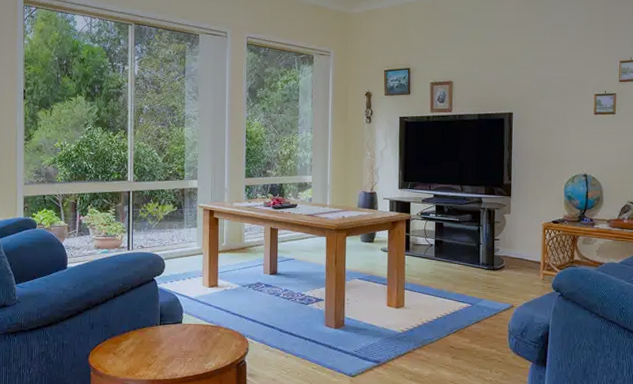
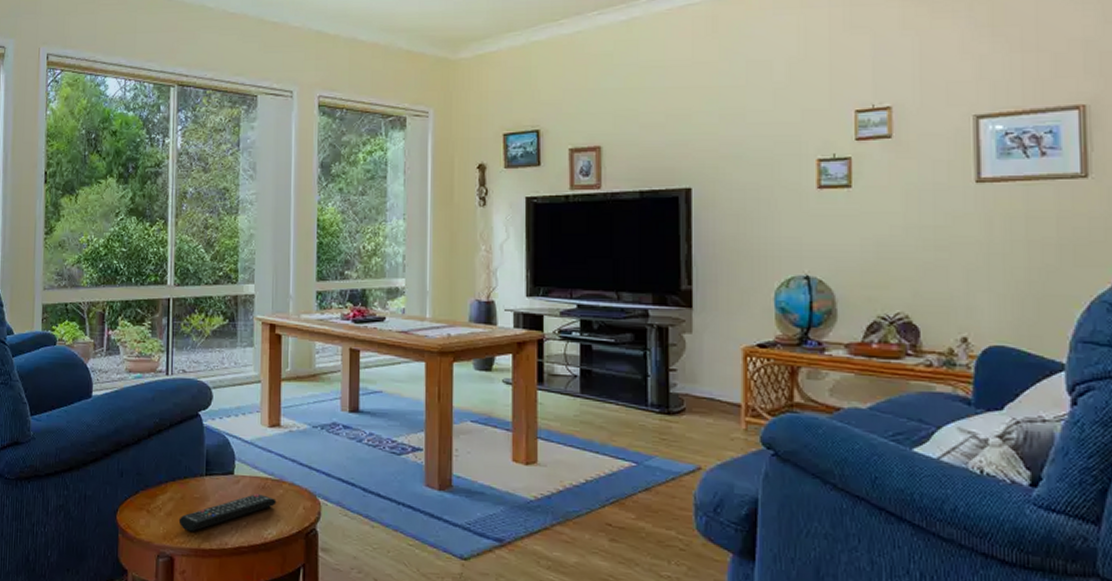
remote control: none [139,336,215,368] -> present [178,493,277,532]

